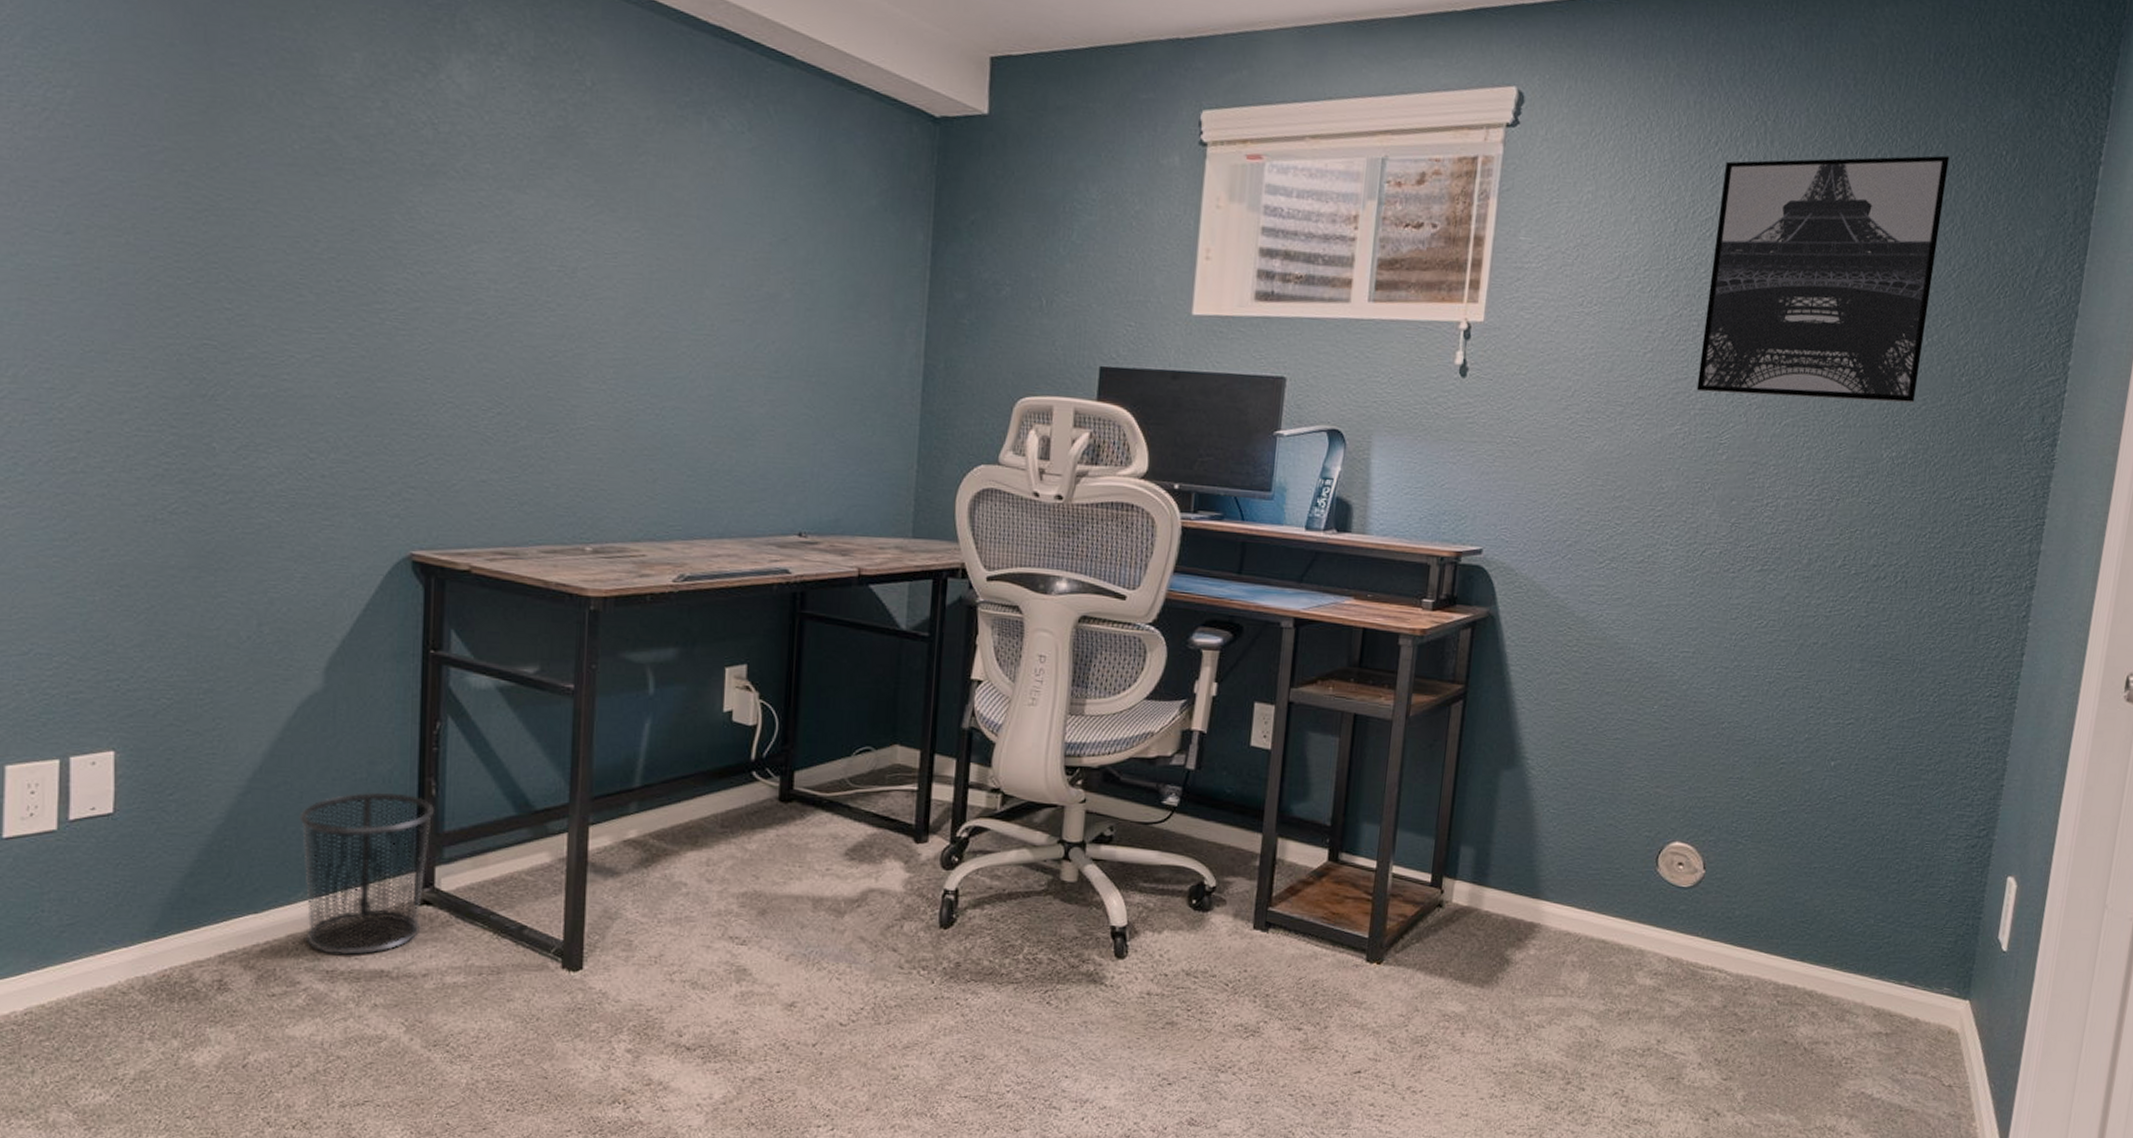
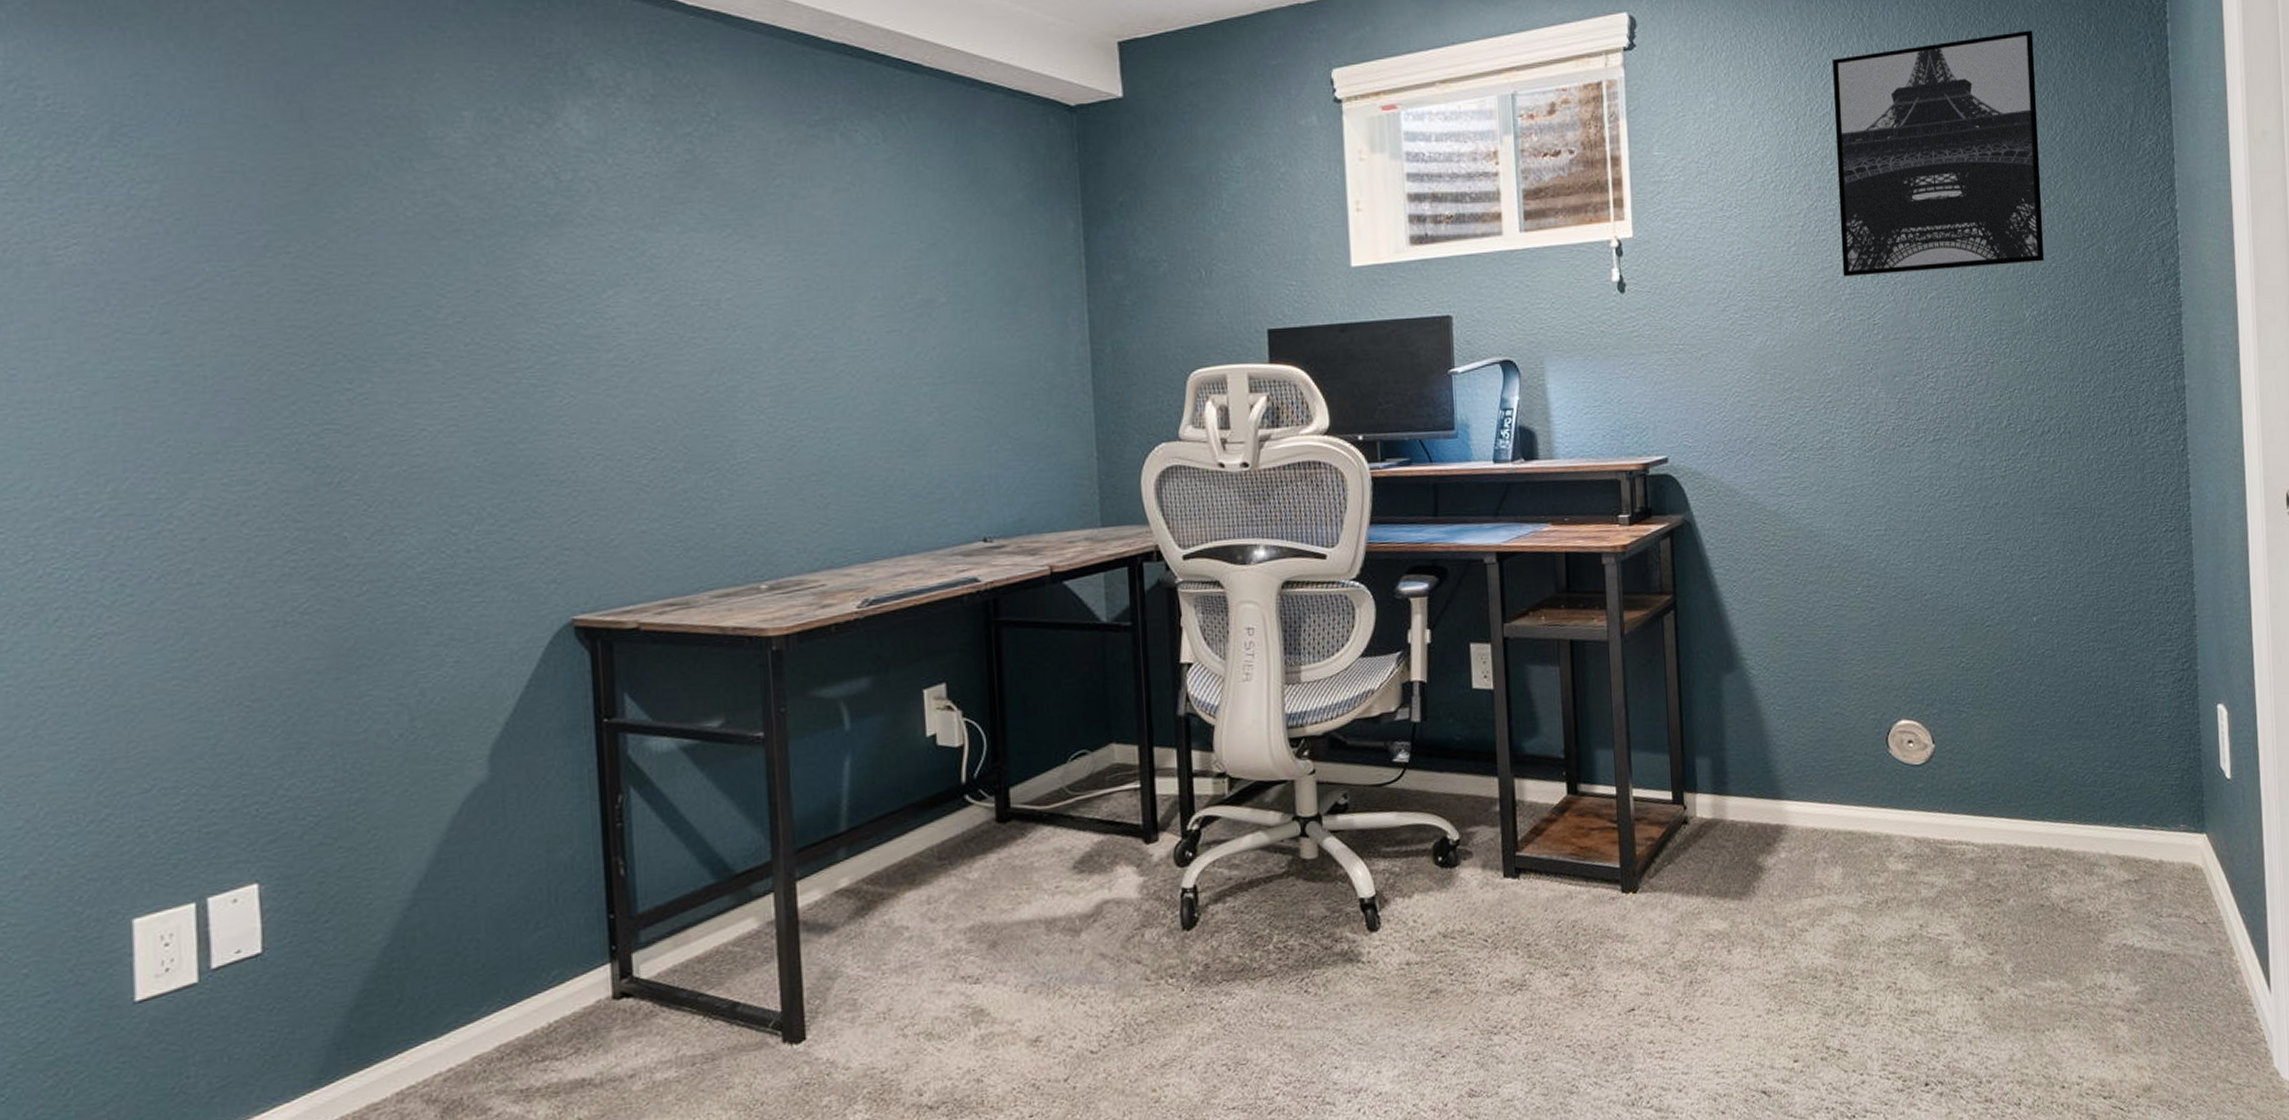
waste bin: present [299,792,434,955] -> none [474,879,625,1070]

